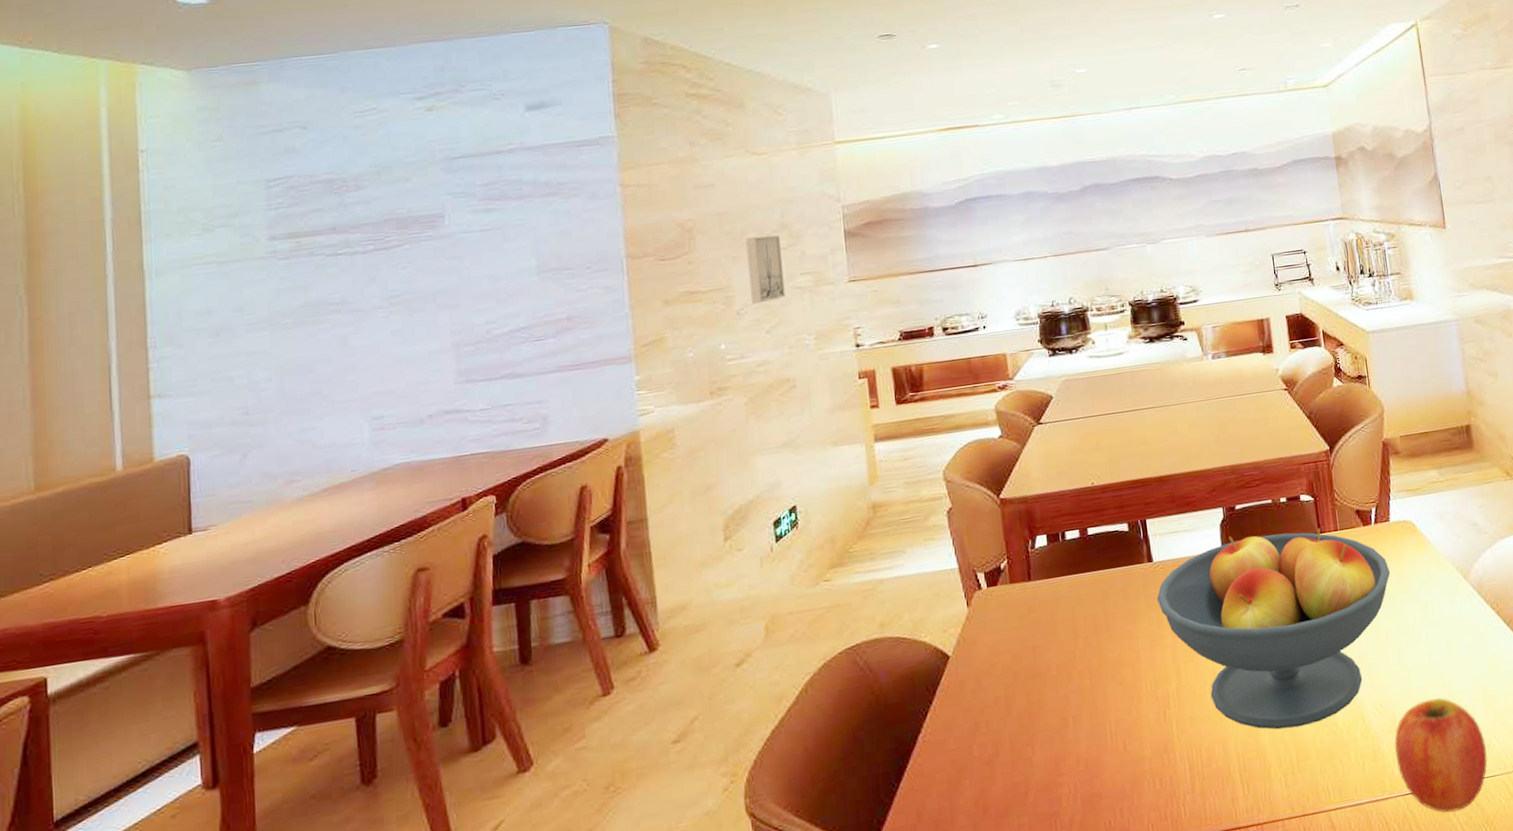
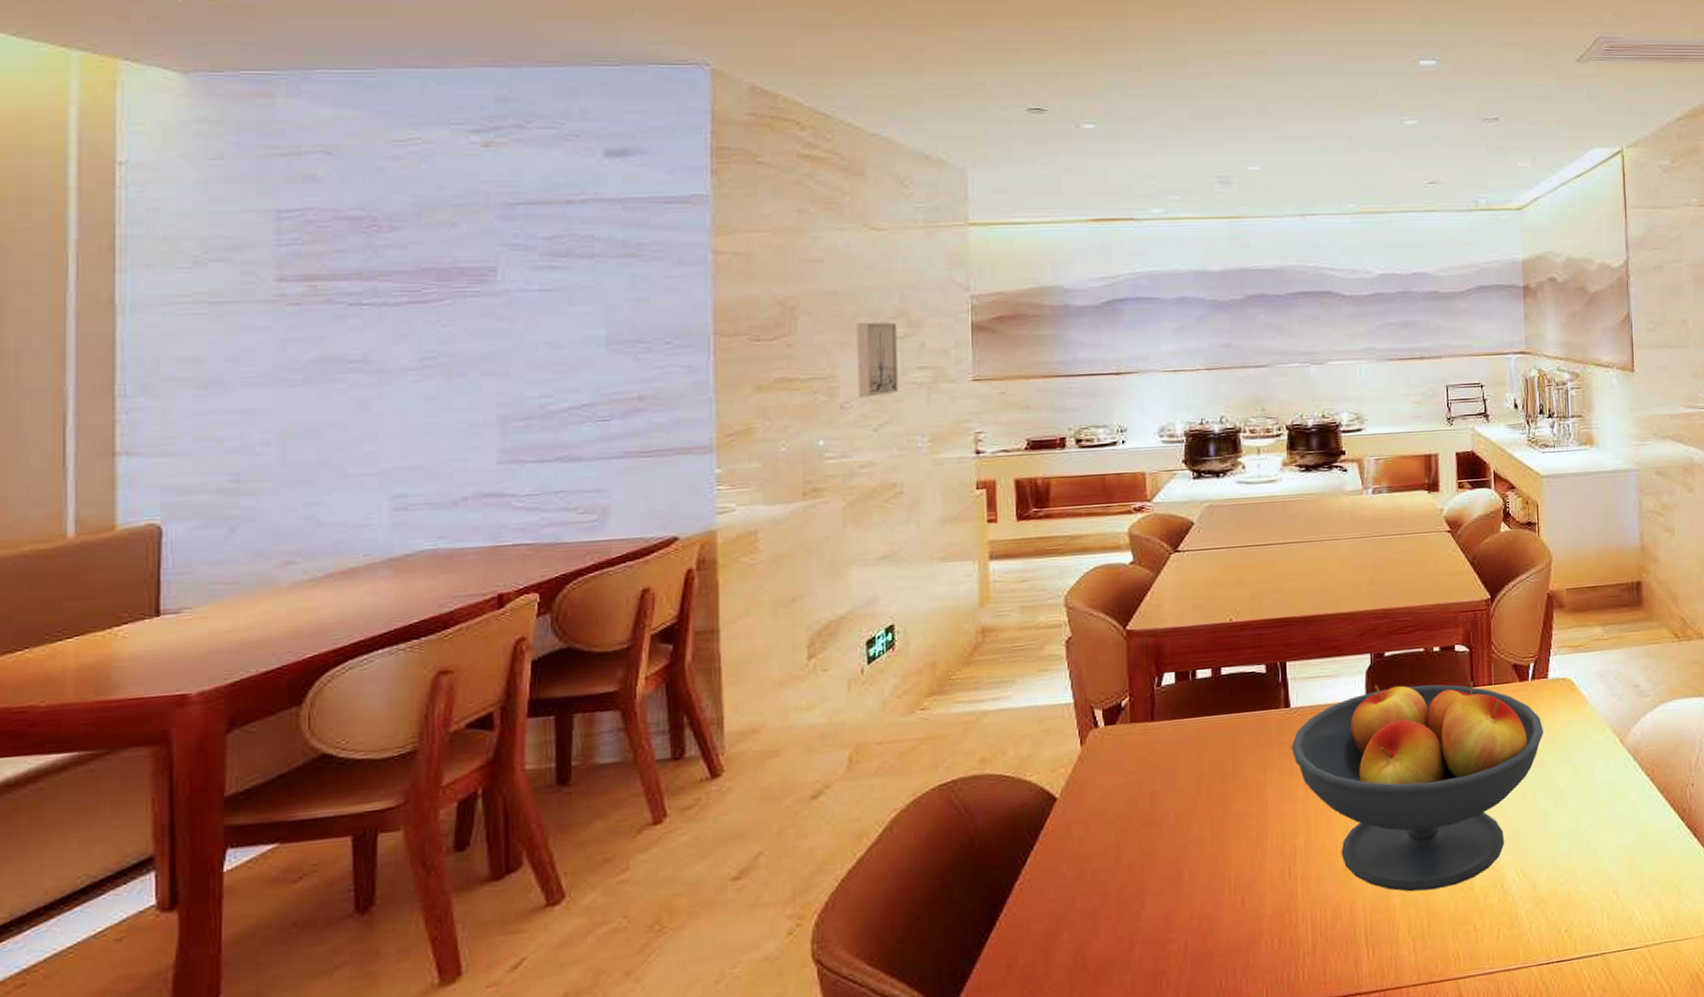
fruit: present [1394,697,1488,813] -> none [1532,865,1628,985]

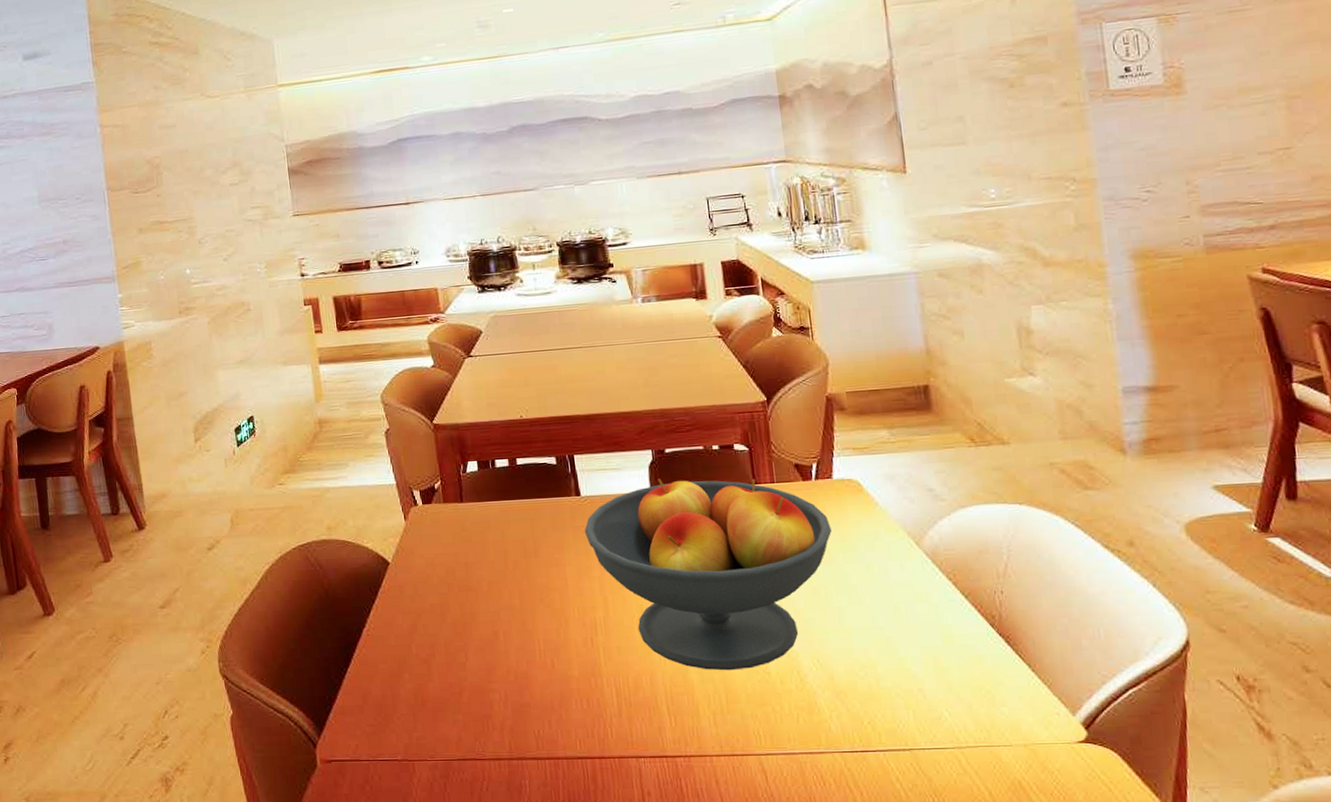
wall art: present [857,322,898,398] -> none [204,172,239,234]

